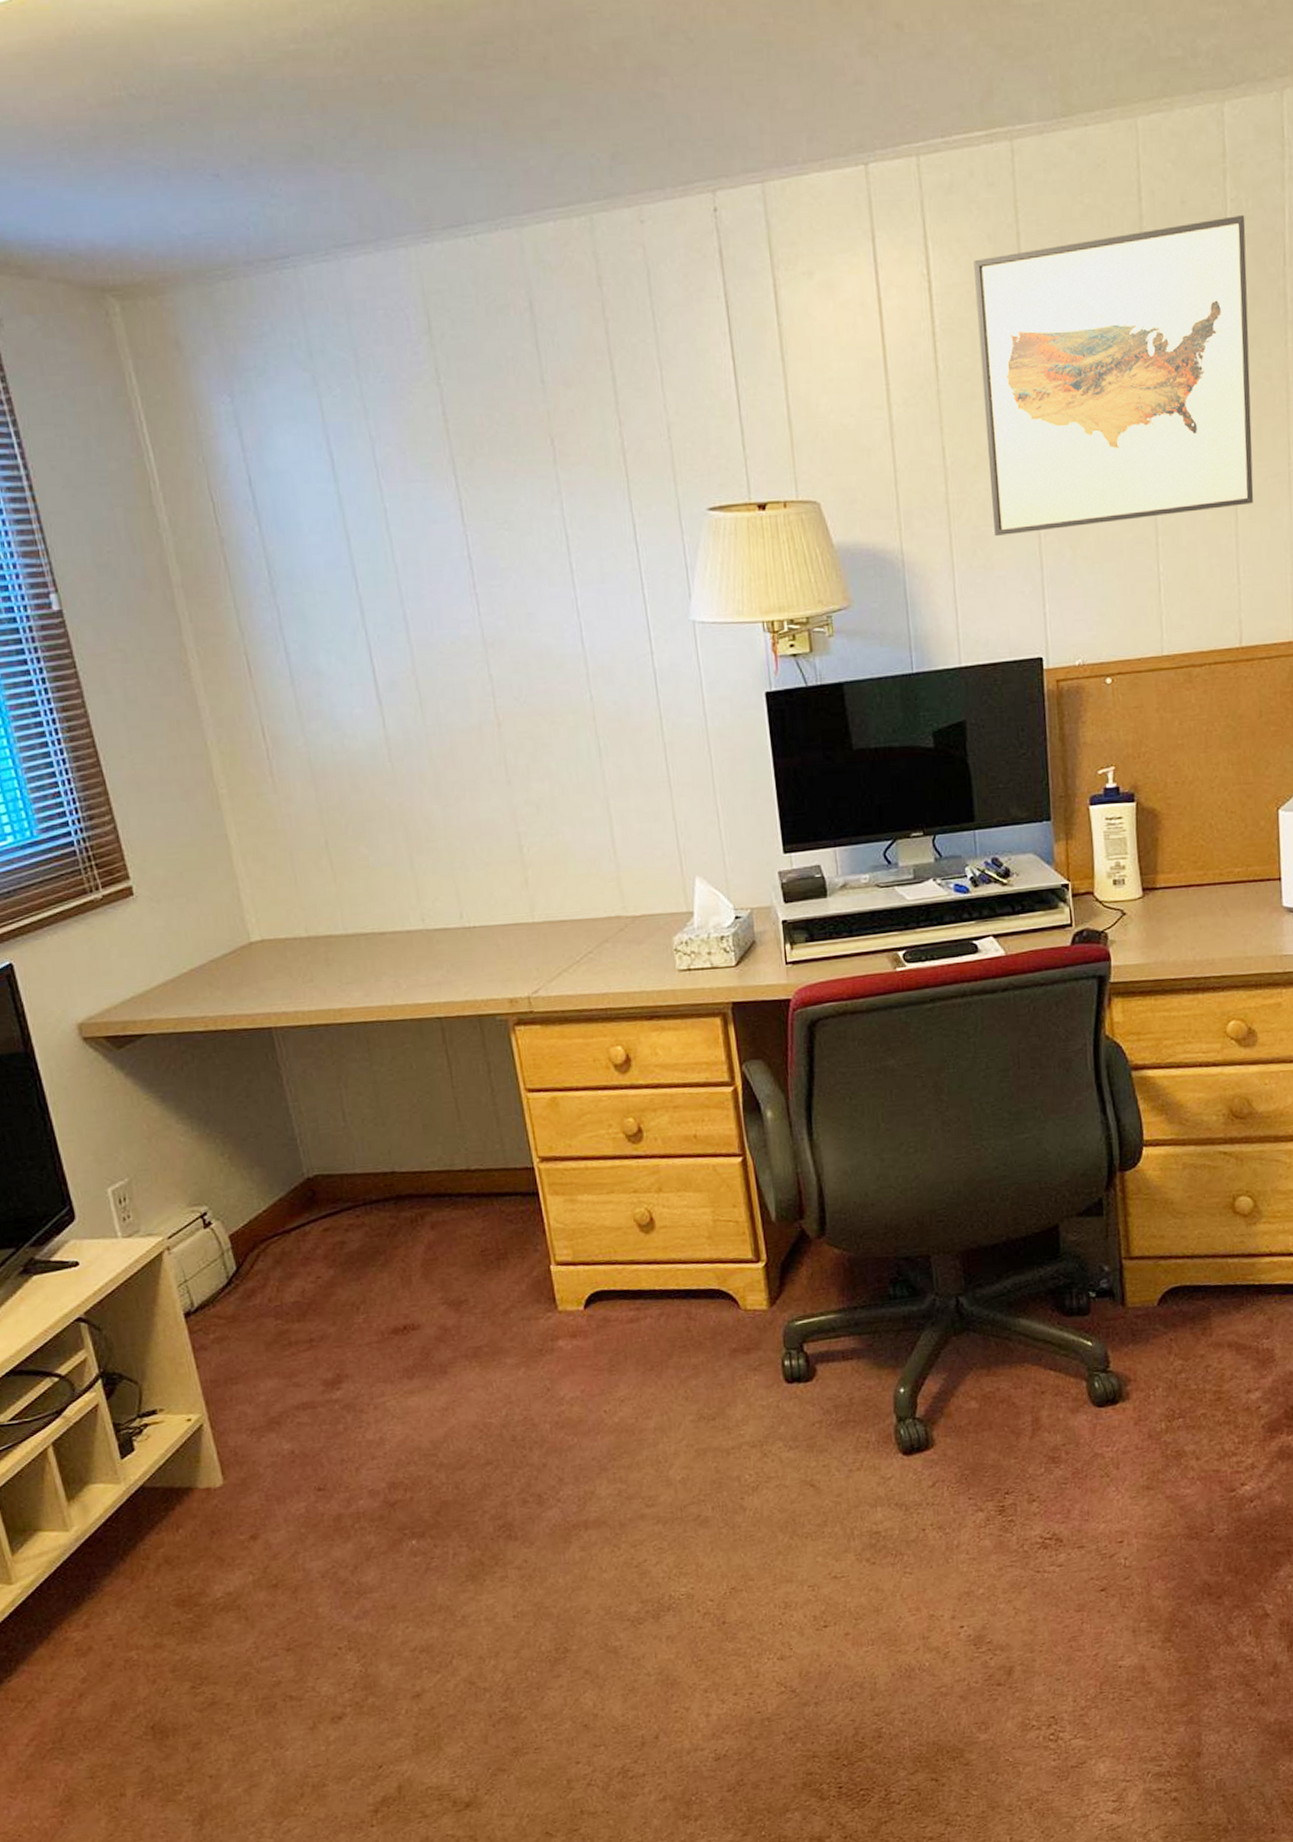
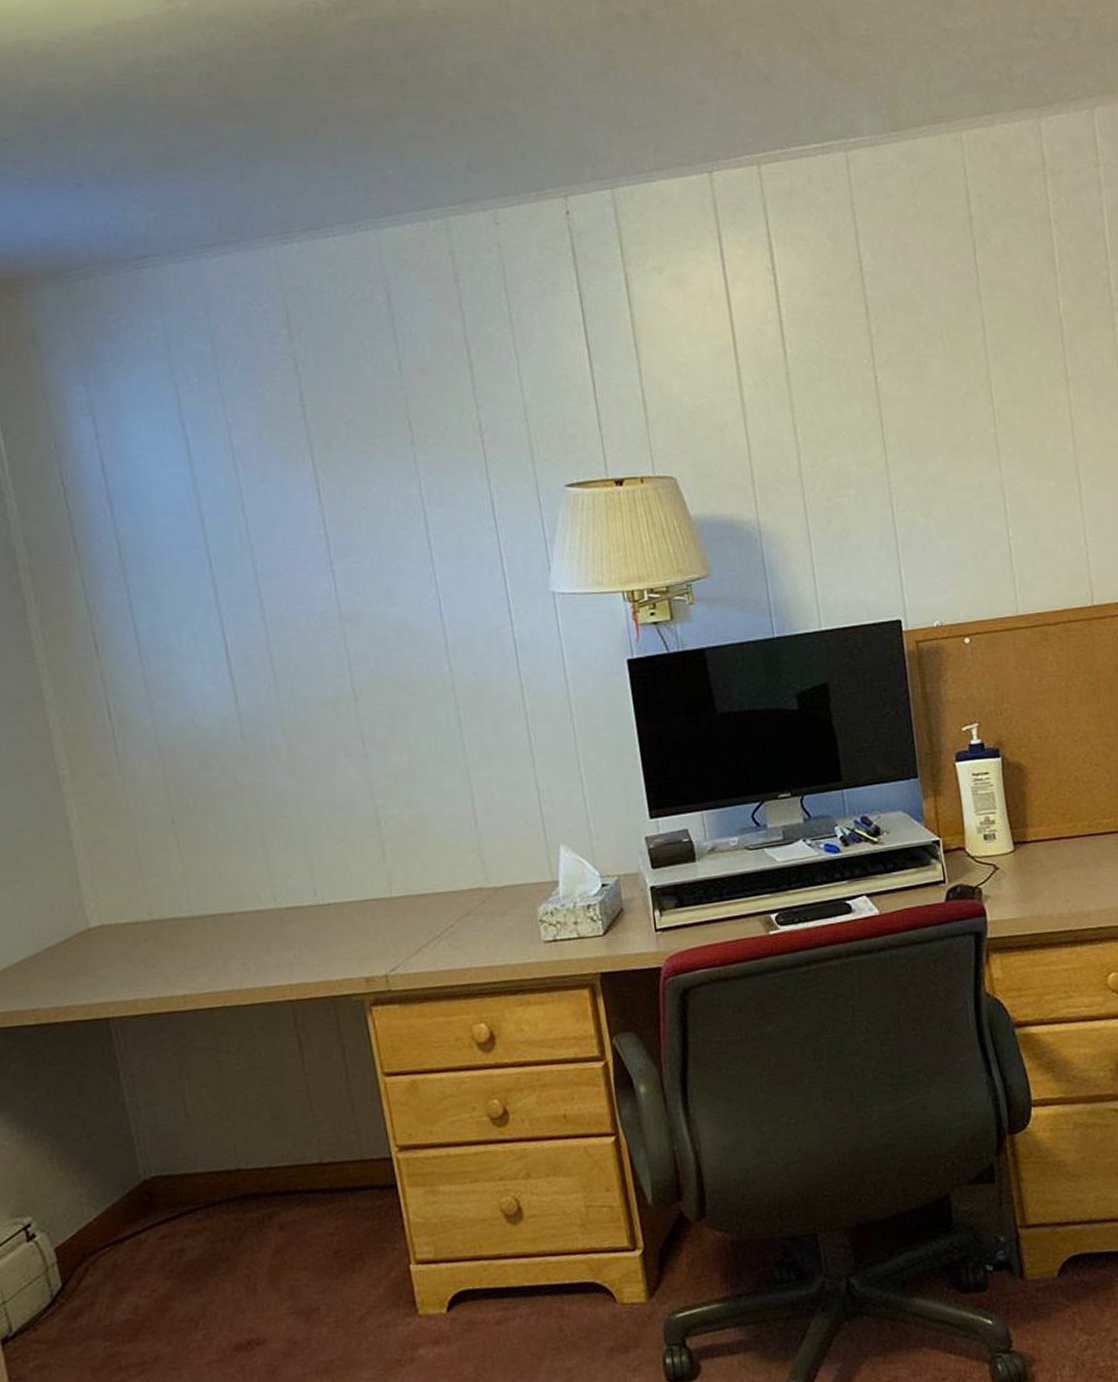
wall art: present [974,214,1254,536] -> none [816,215,1094,506]

